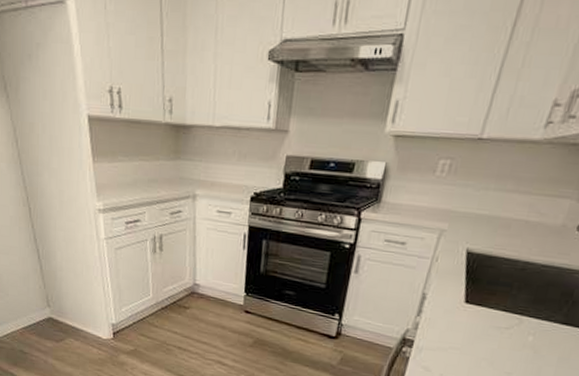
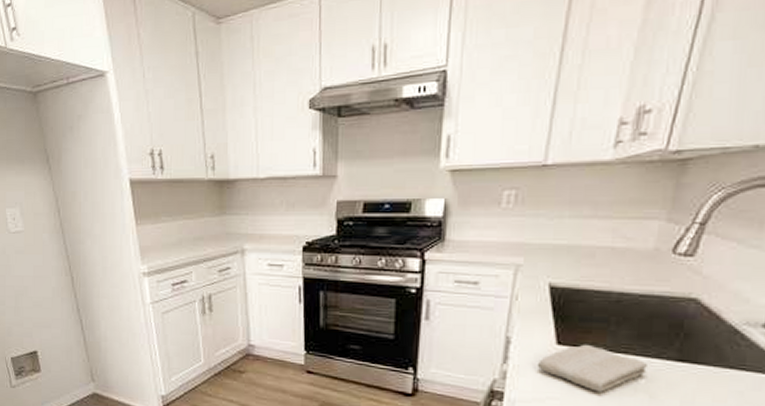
washcloth: none [445,304,538,346] -> present [537,344,649,392]

